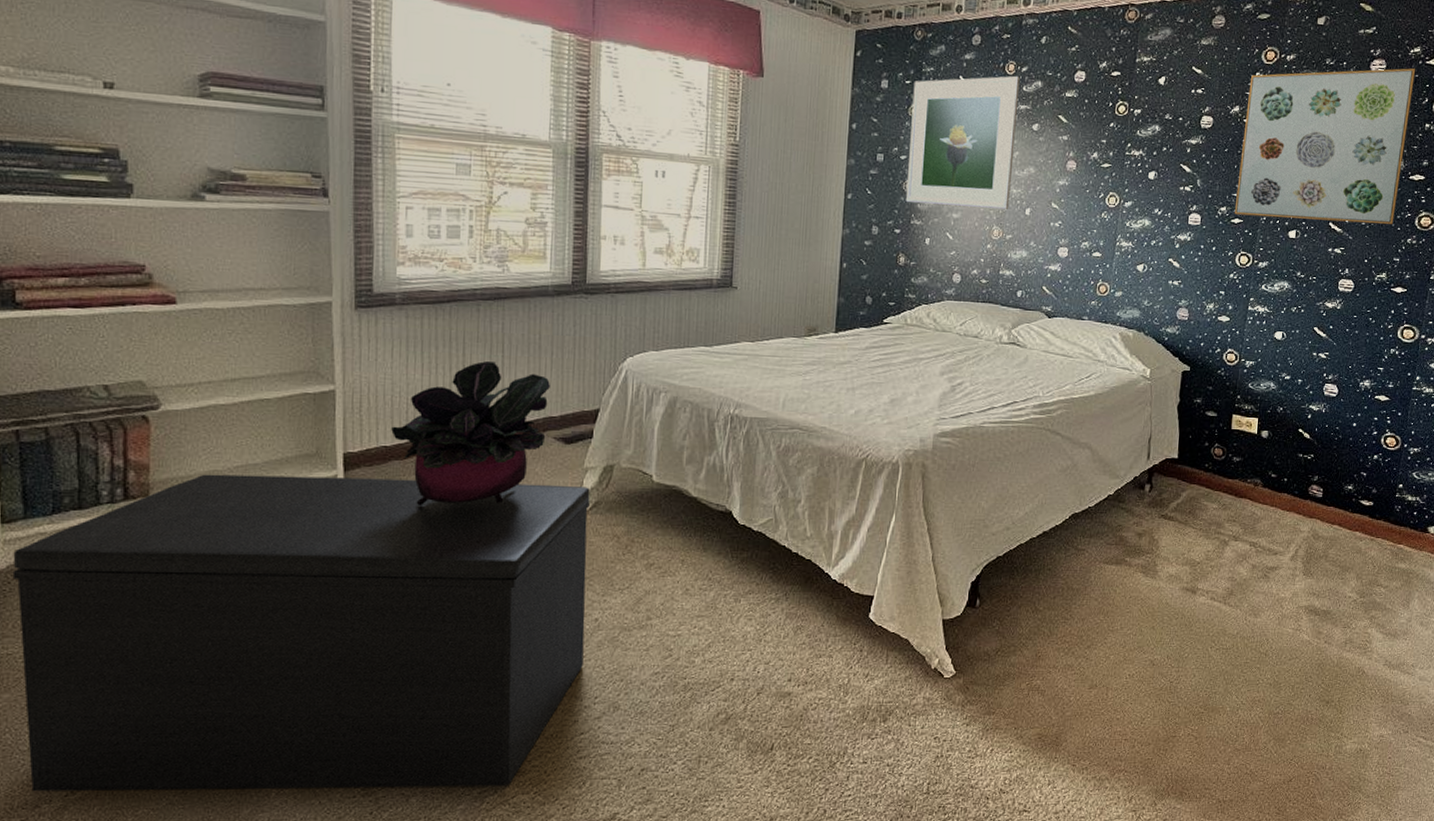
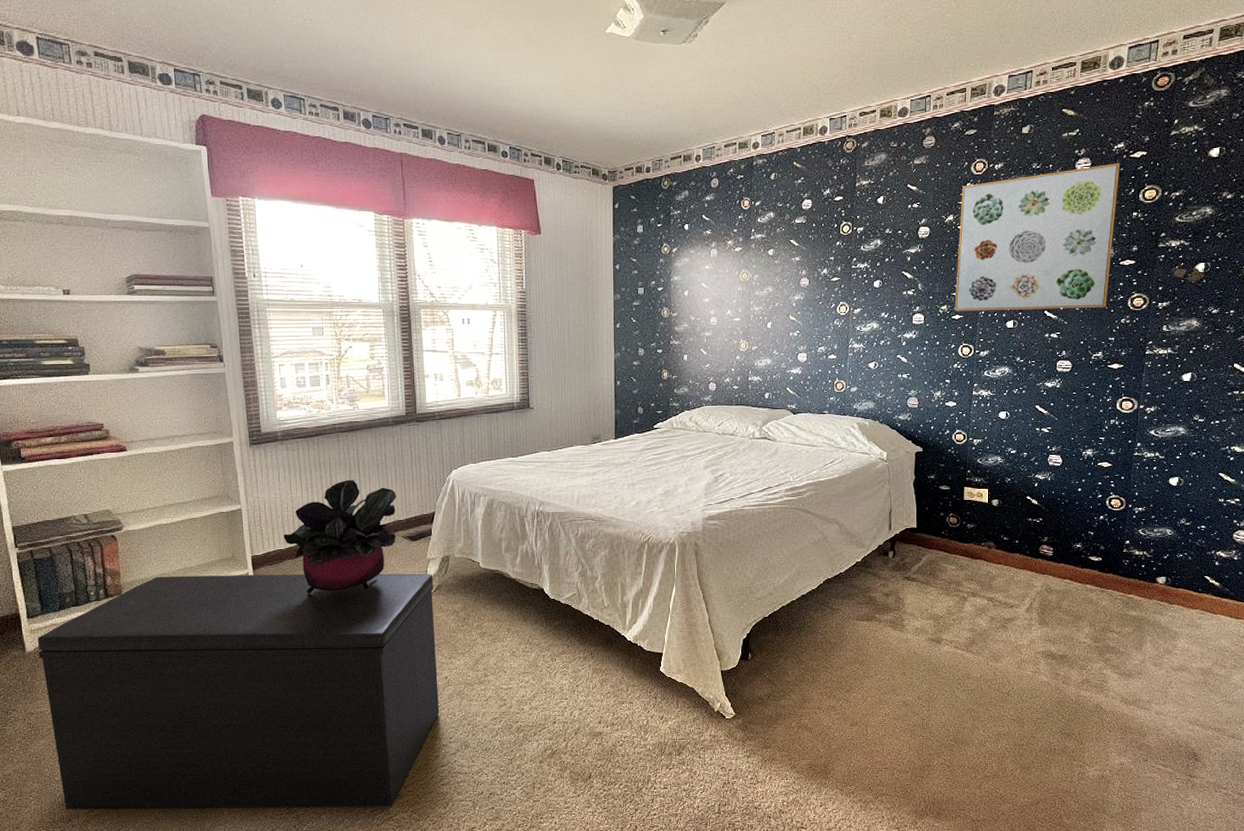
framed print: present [905,75,1020,209] -> none [664,209,755,327]

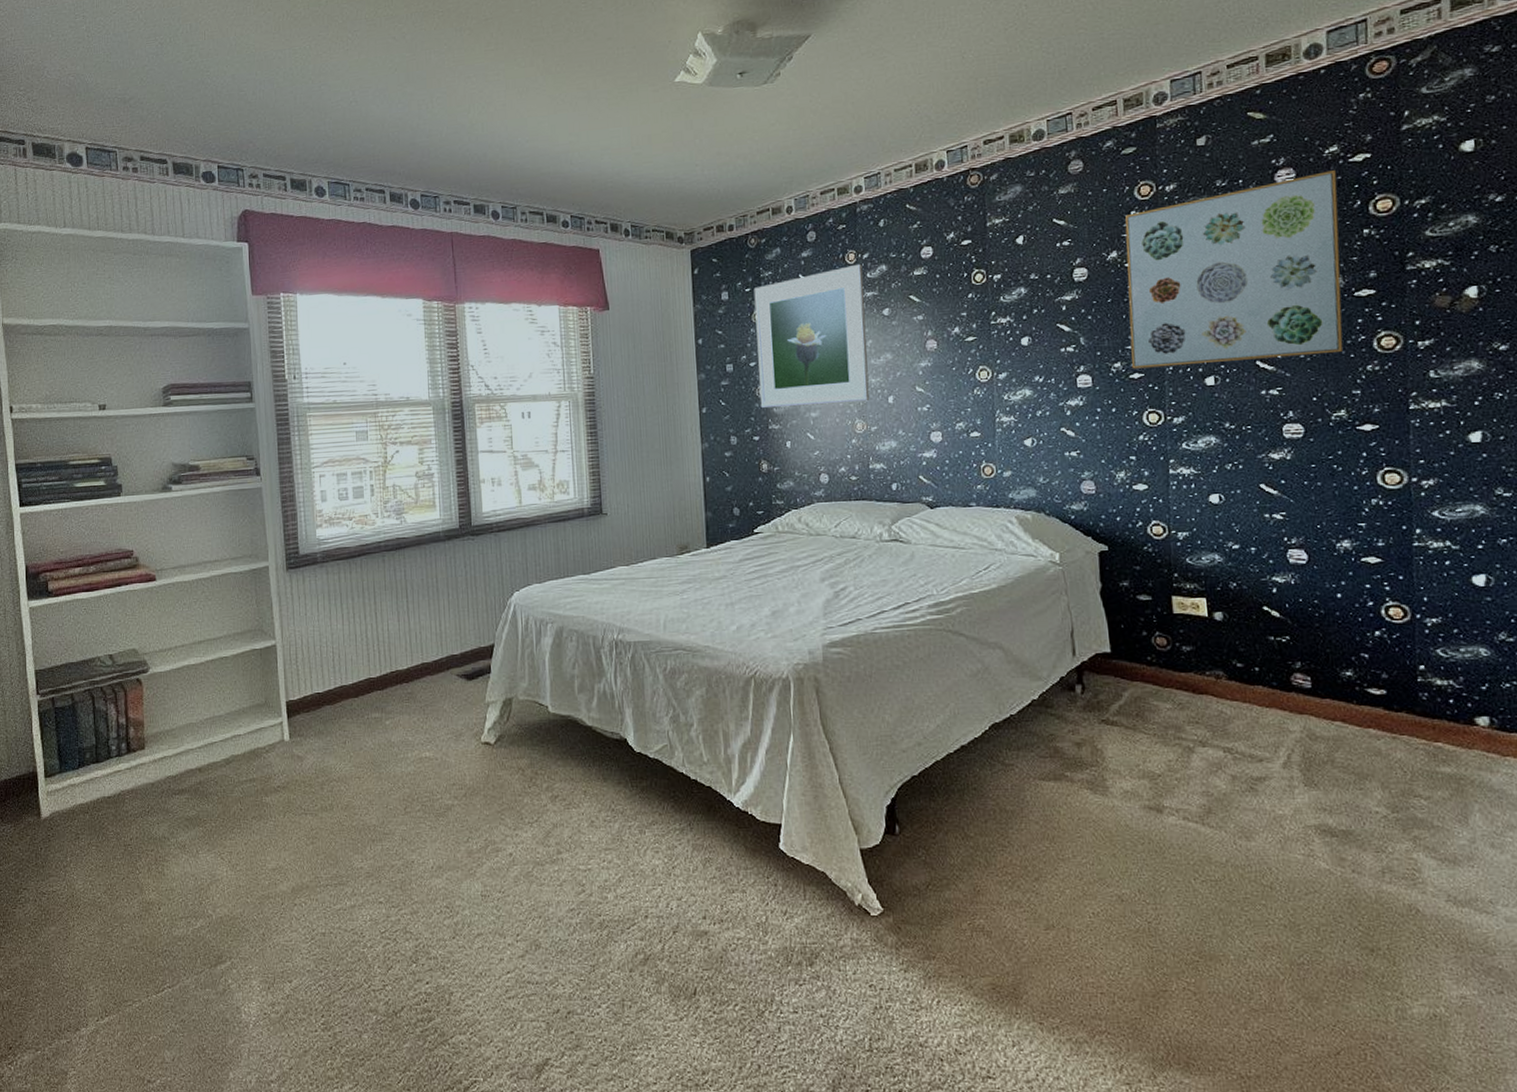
bench: present [37,573,439,810] -> none [53,720,503,1025]
potted plant: present [283,480,397,594] -> none [322,607,450,748]
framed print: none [664,209,755,327] -> present [753,263,870,409]

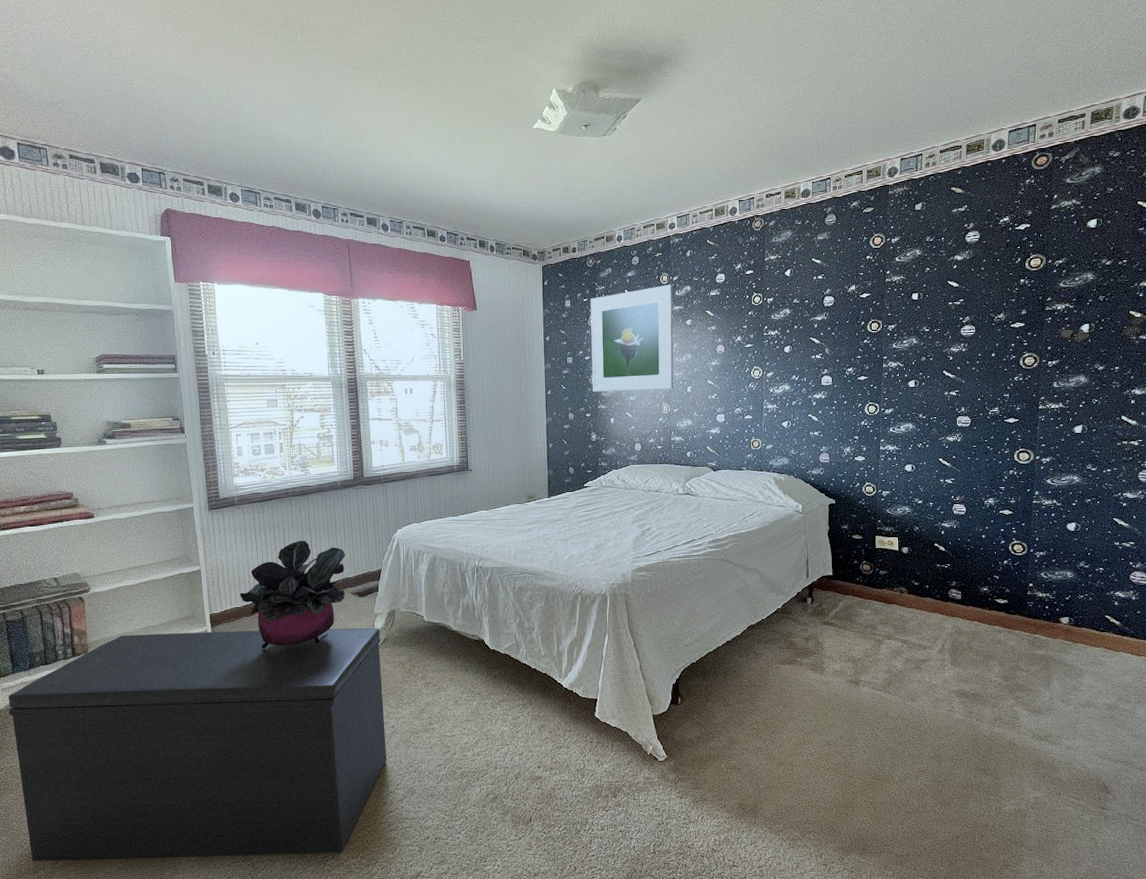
bench: none [53,720,503,1025] -> present [8,627,387,862]
potted plant: none [322,607,450,748] -> present [240,541,346,649]
wall art: present [1125,170,1343,369] -> none [859,235,1006,373]

